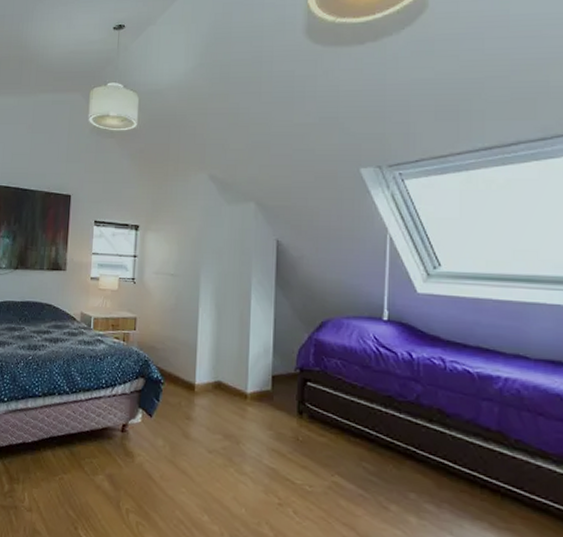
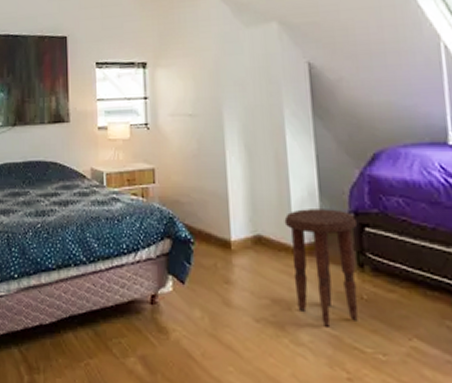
side table: none [241,362,302,461] -> present [284,209,358,327]

